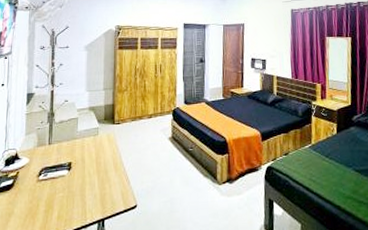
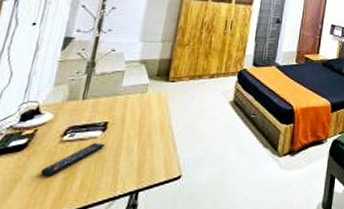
remote control: none [26,180,72,210] -> present [40,142,105,177]

